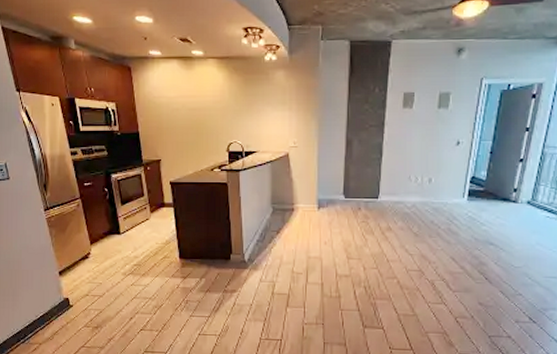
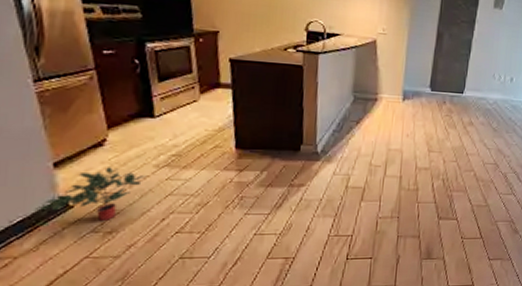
potted plant: none [53,275,118,318] -> present [40,167,146,220]

